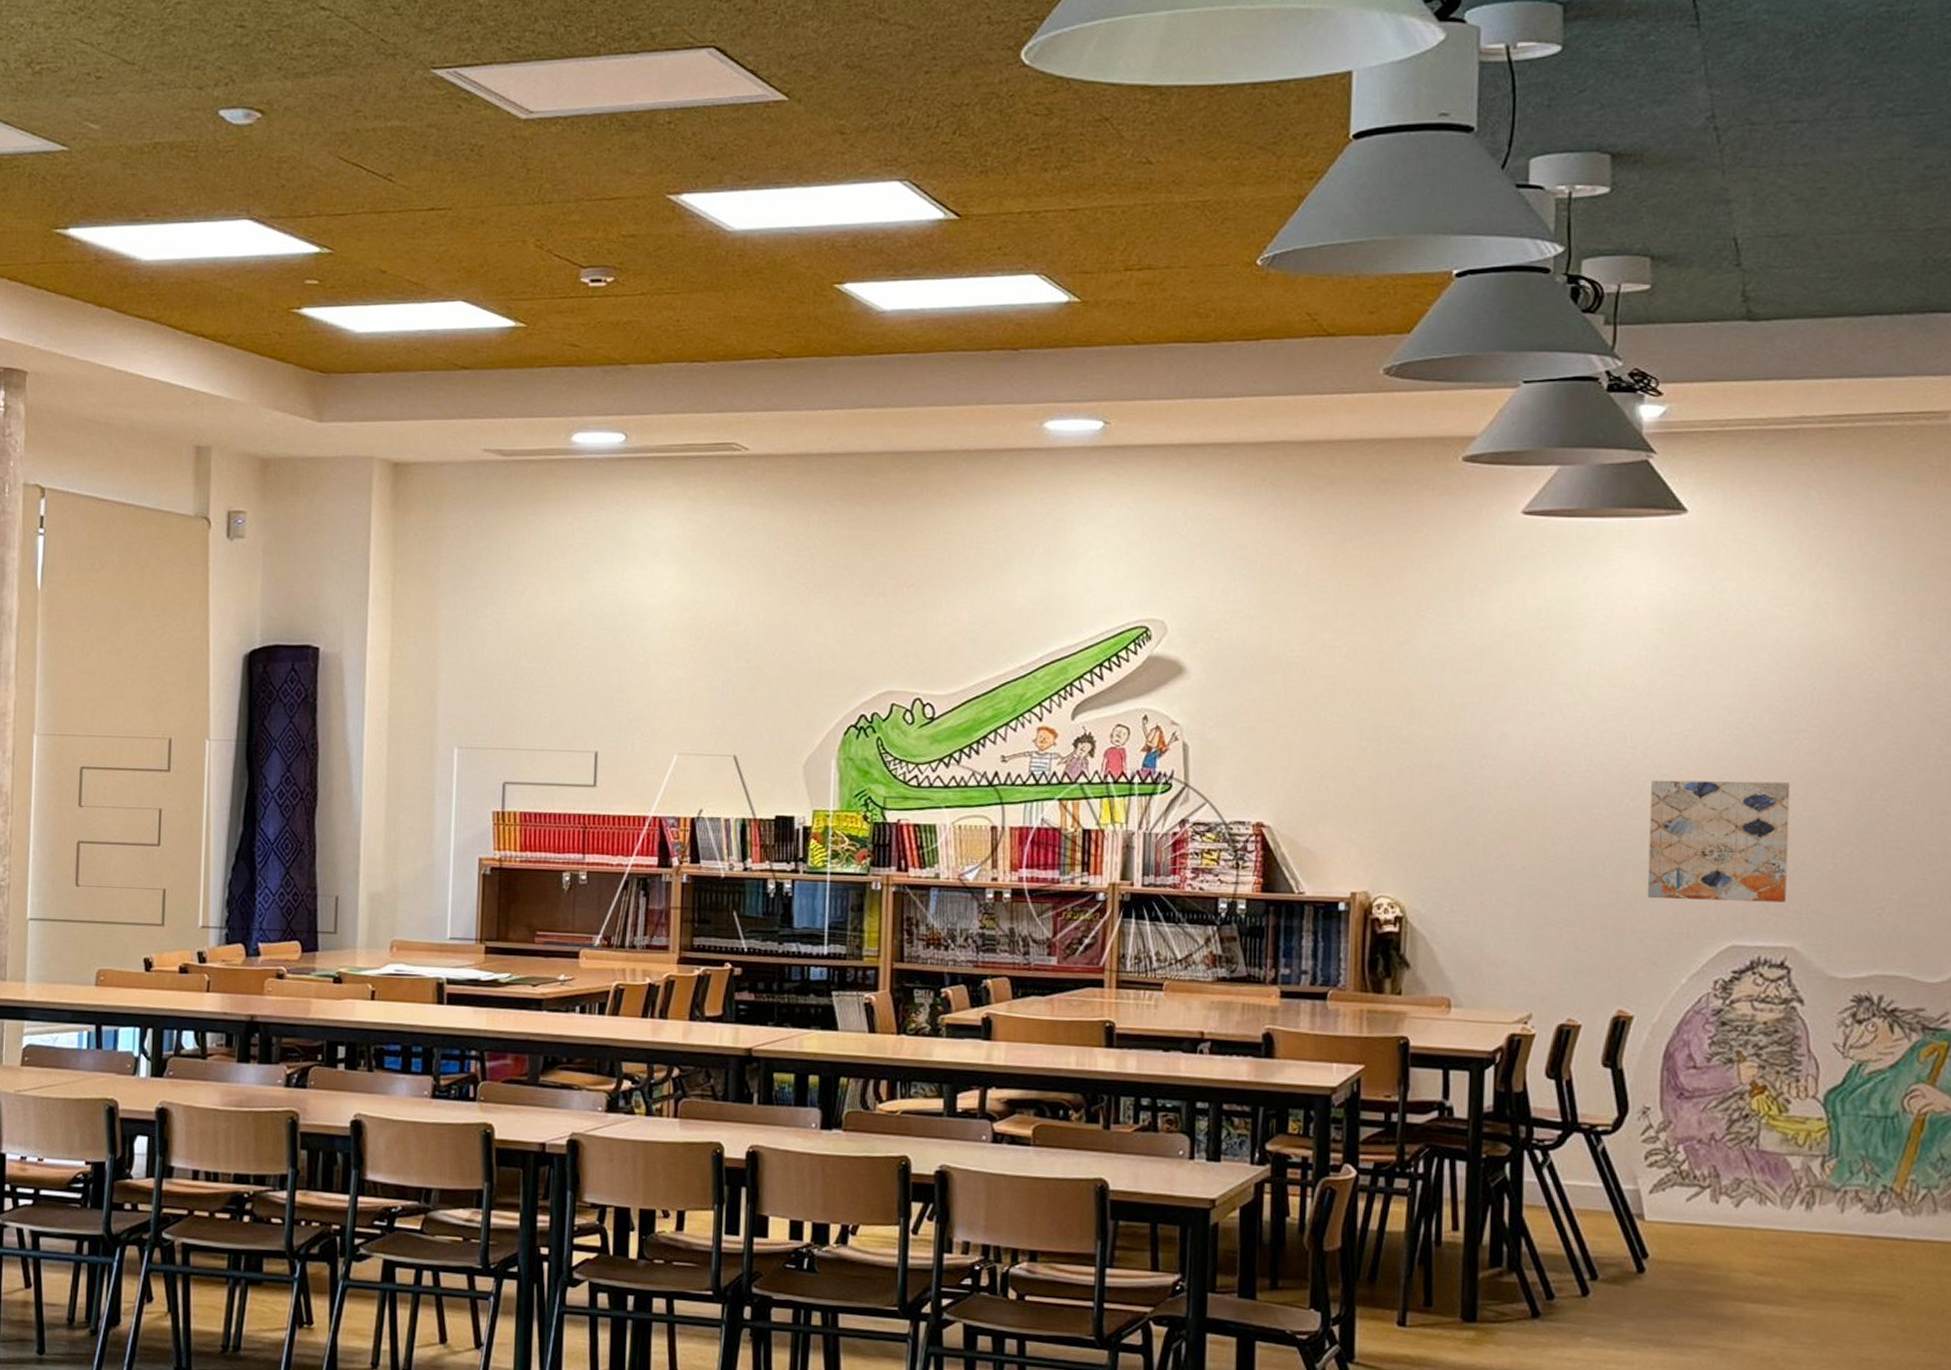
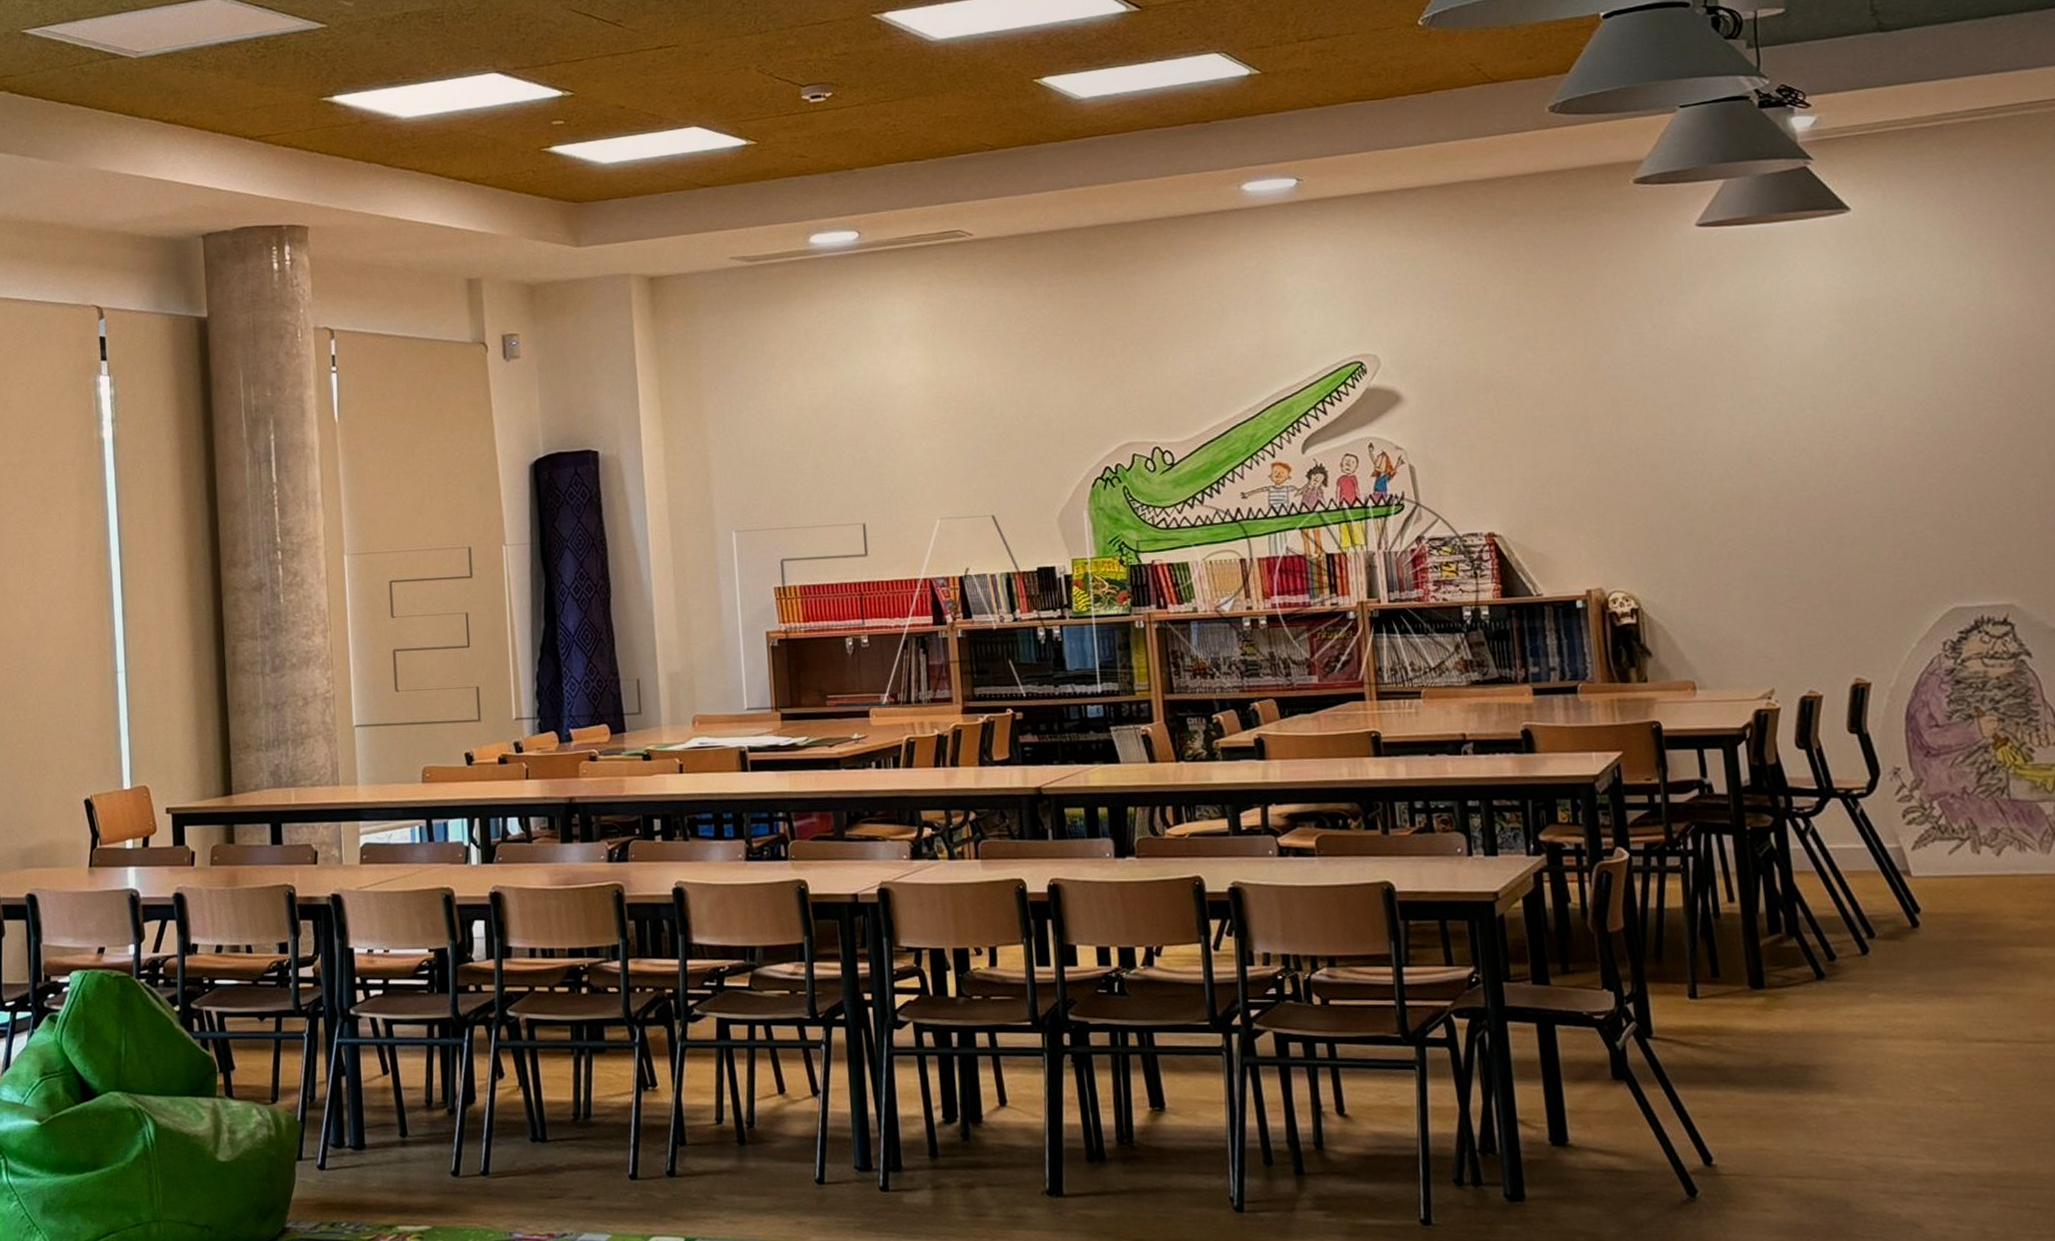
wall art: present [1647,780,1791,903] -> none [1855,450,1999,571]

